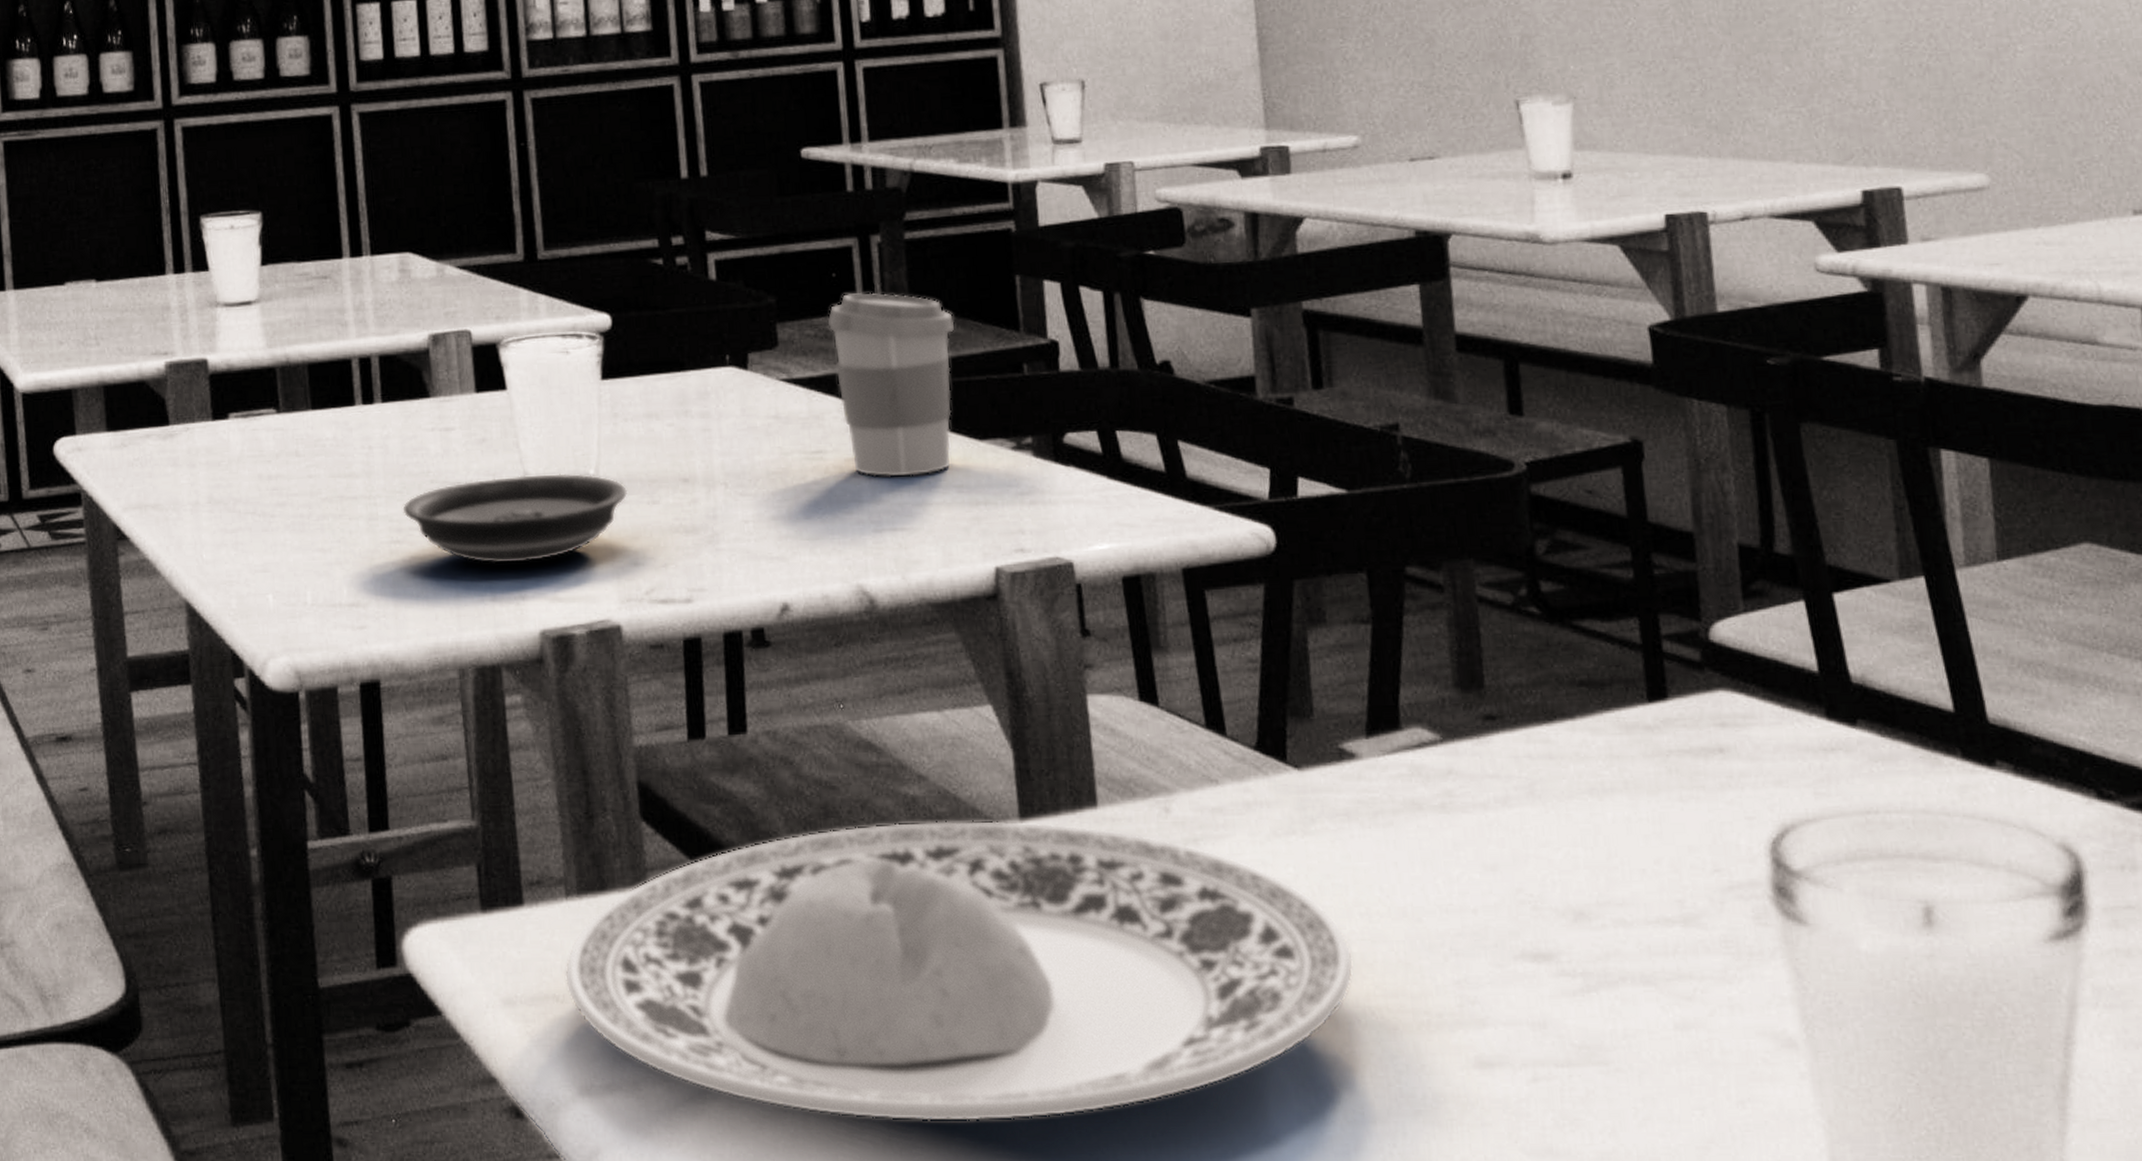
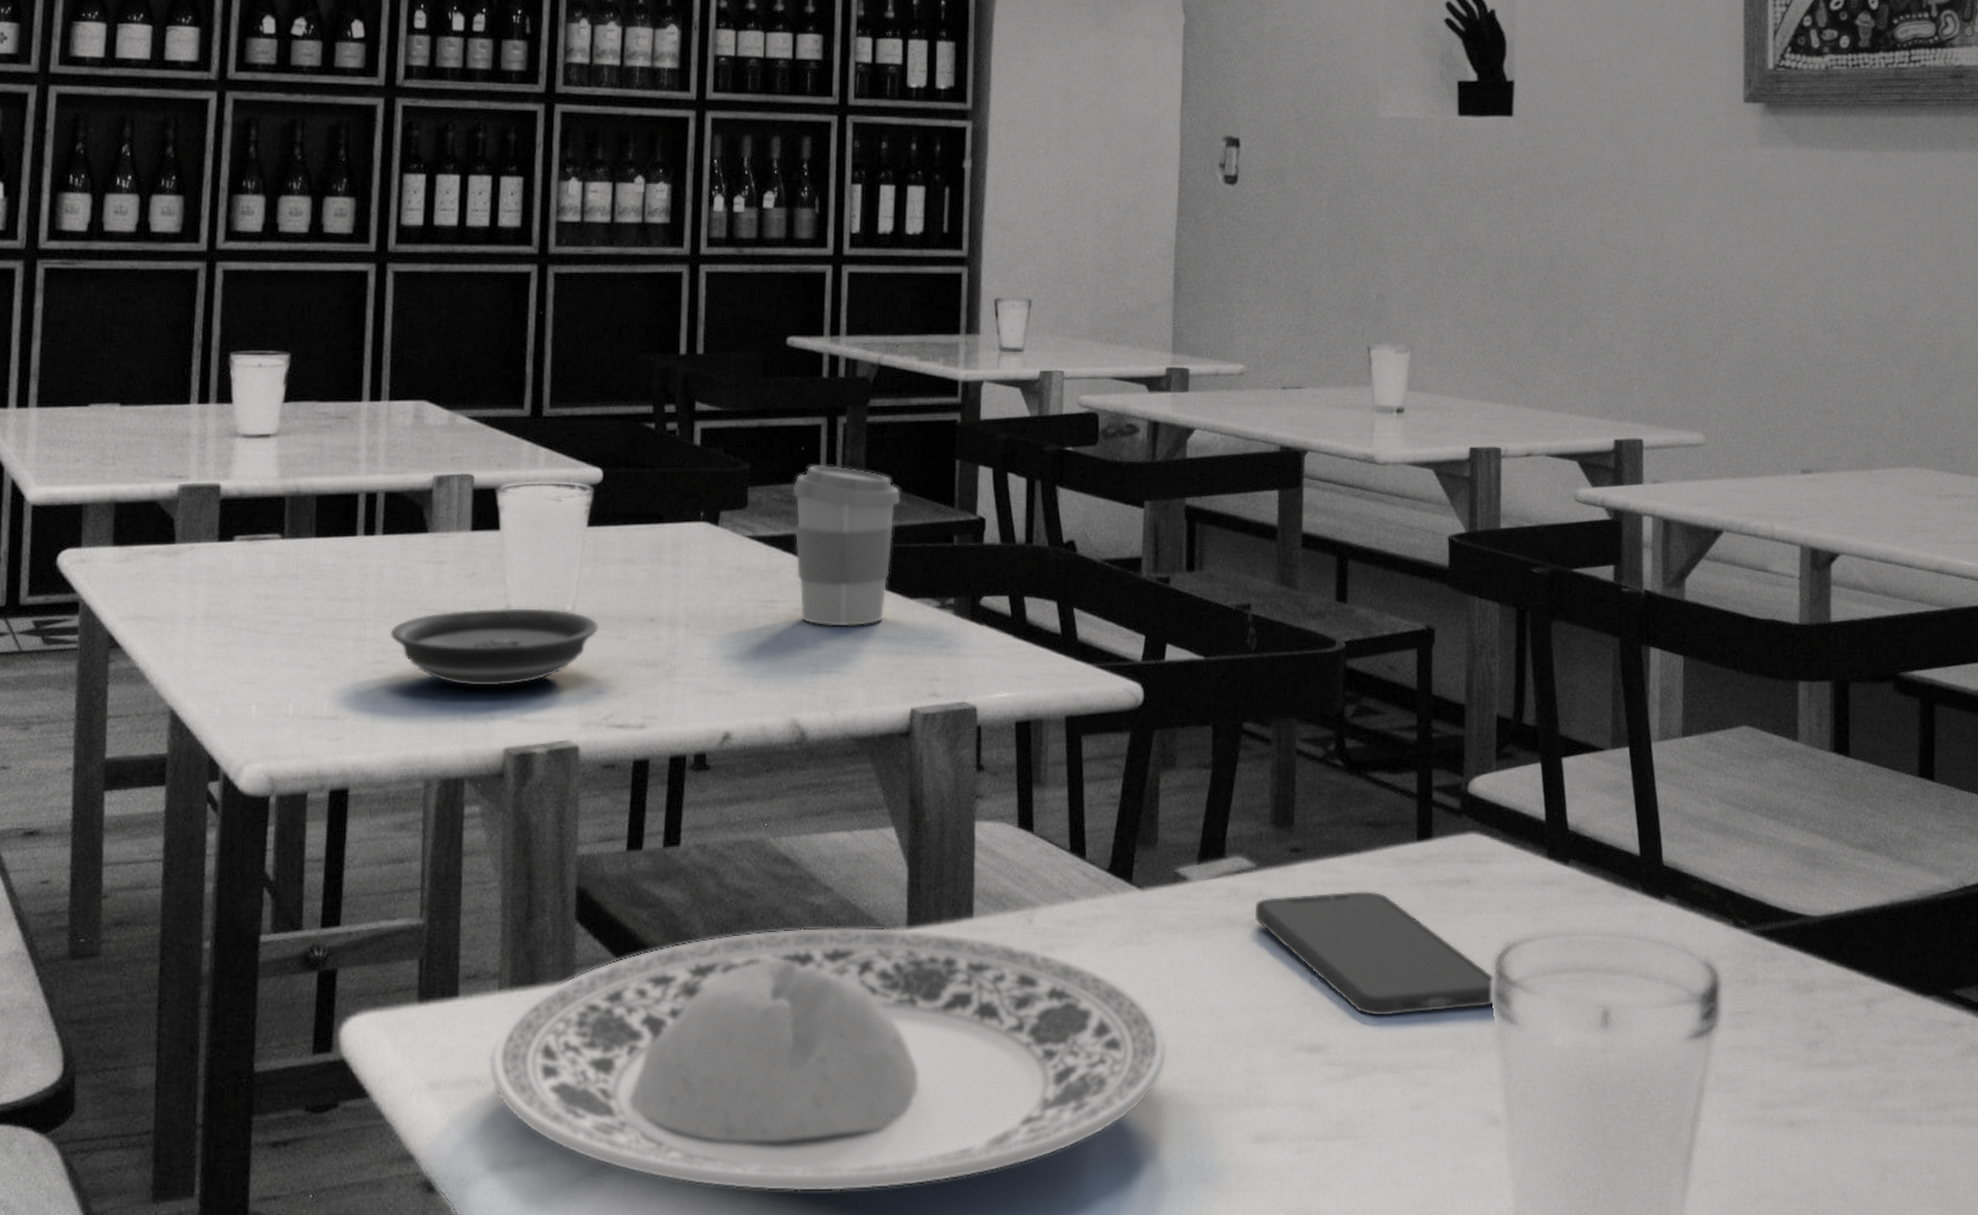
smartphone: none [1444,764,1773,916] -> present [1254,890,1495,1016]

